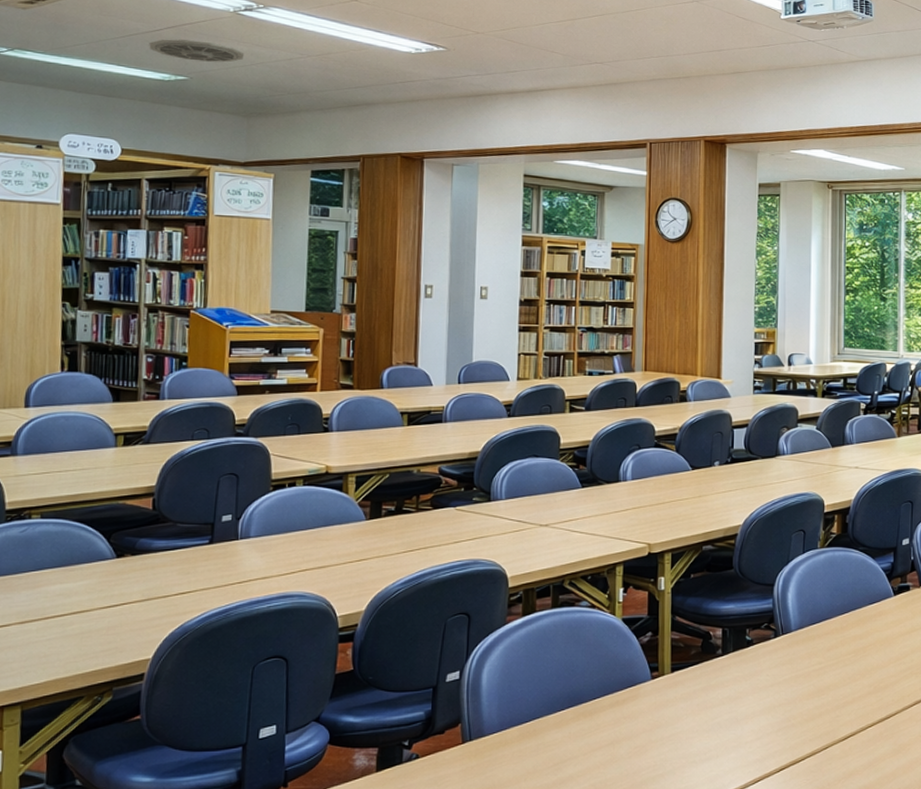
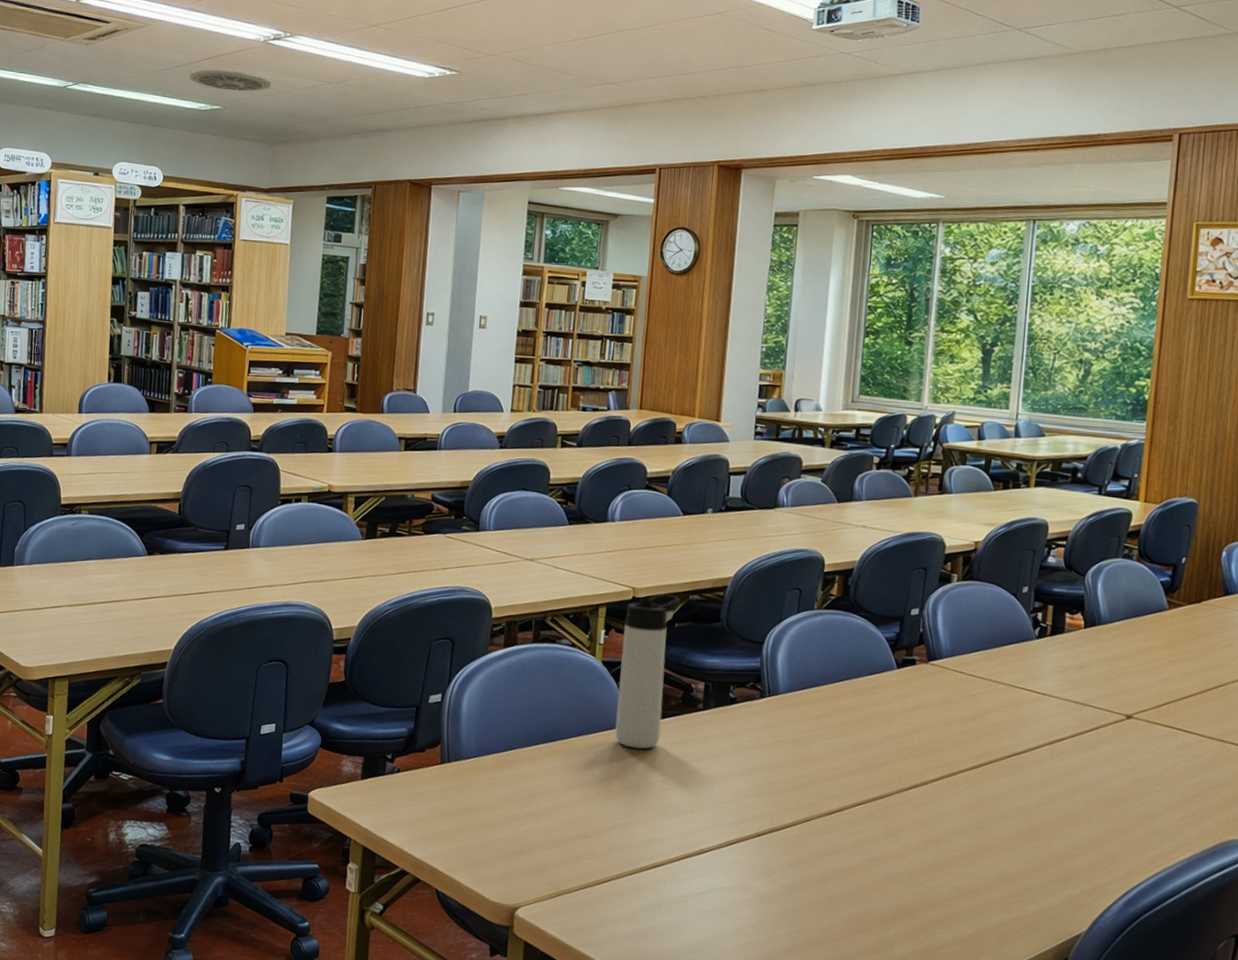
thermos bottle: none [639,548,694,701] -> present [615,594,680,749]

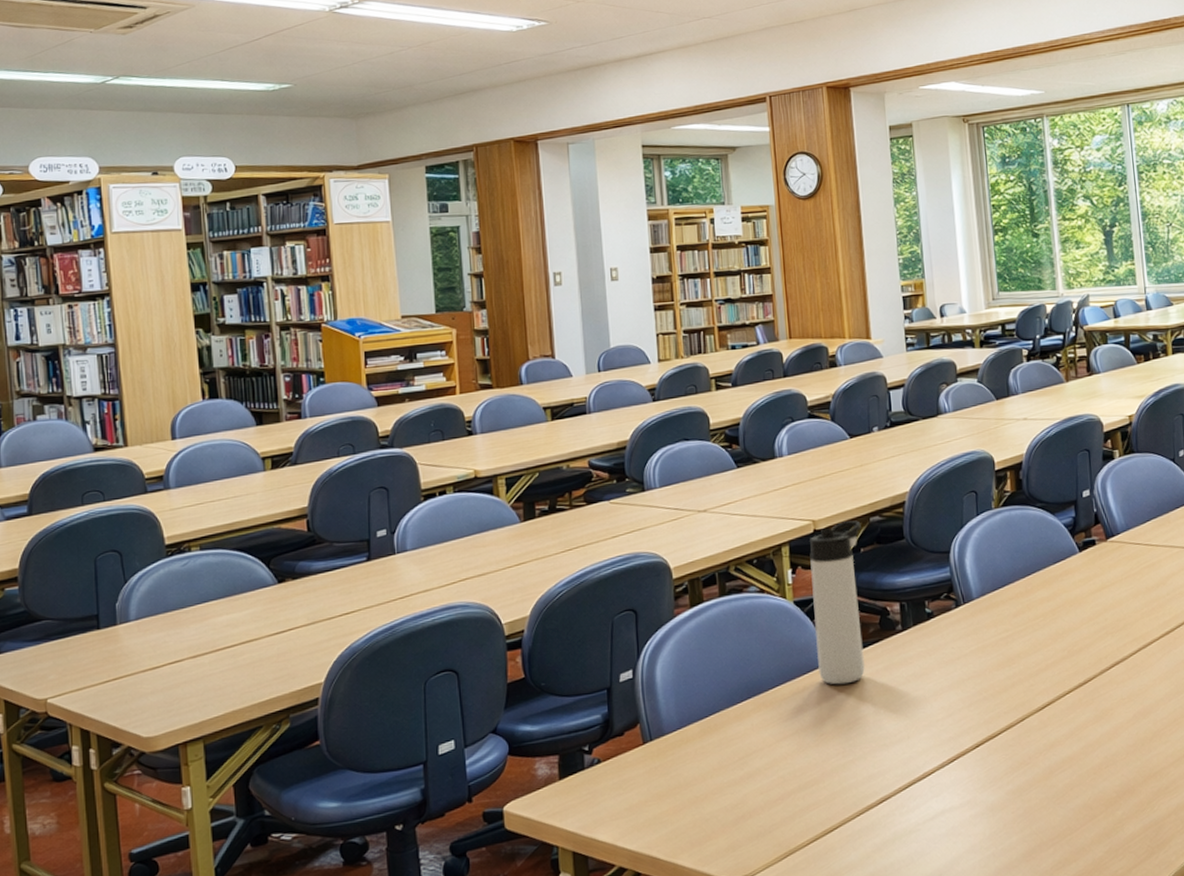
ceiling vent: present [189,70,272,91] -> none [250,45,345,67]

